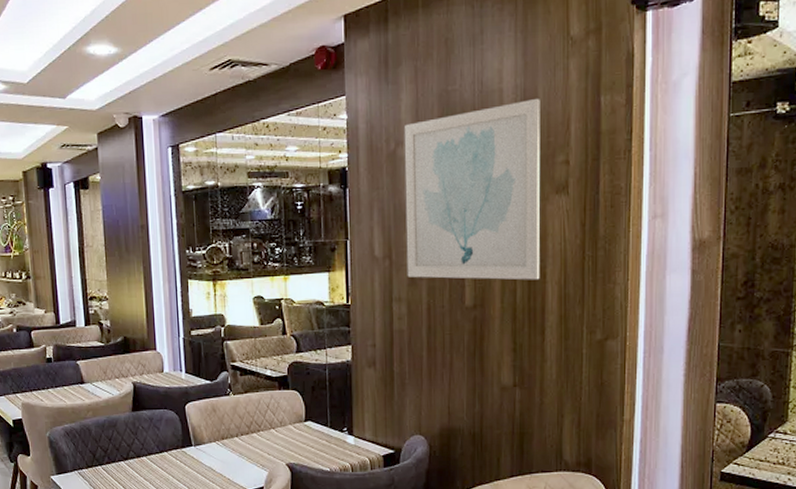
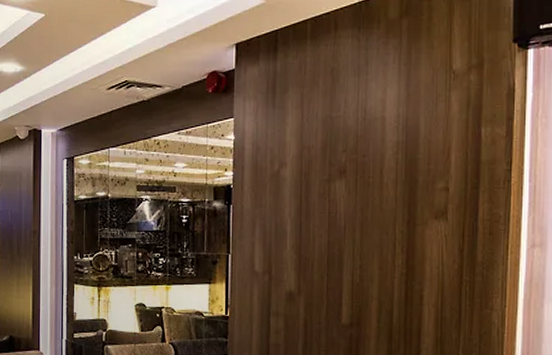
wall art: present [404,98,541,280] -> none [285,127,422,302]

